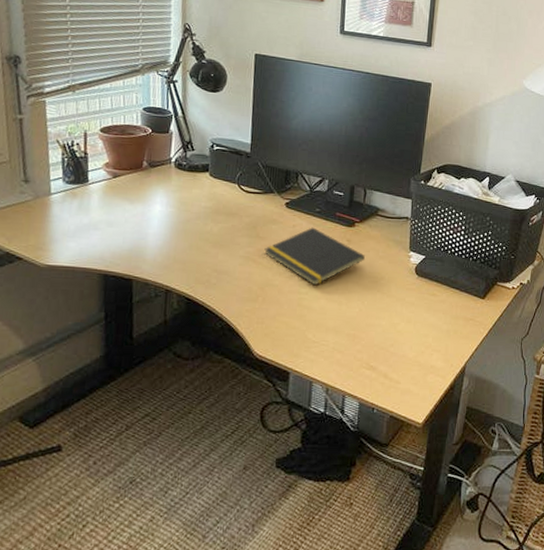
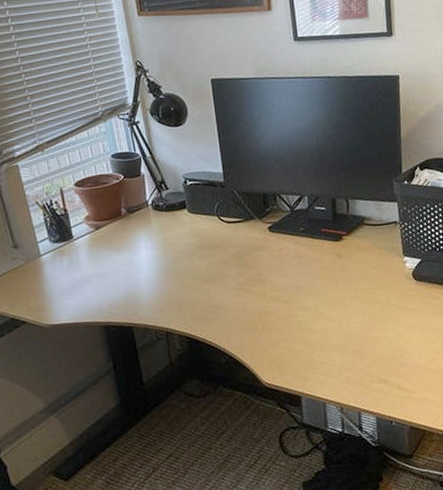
notepad: present [264,227,365,286] -> none [255,247,358,307]

